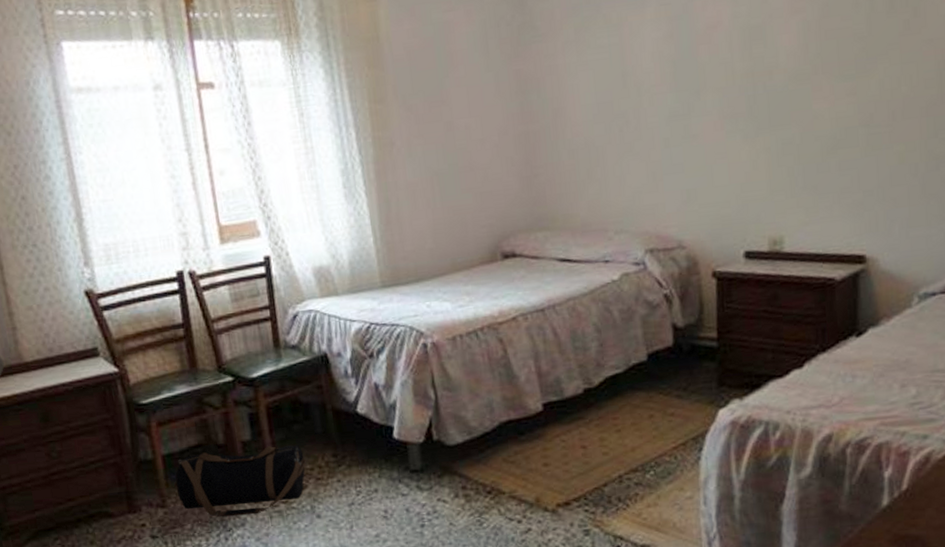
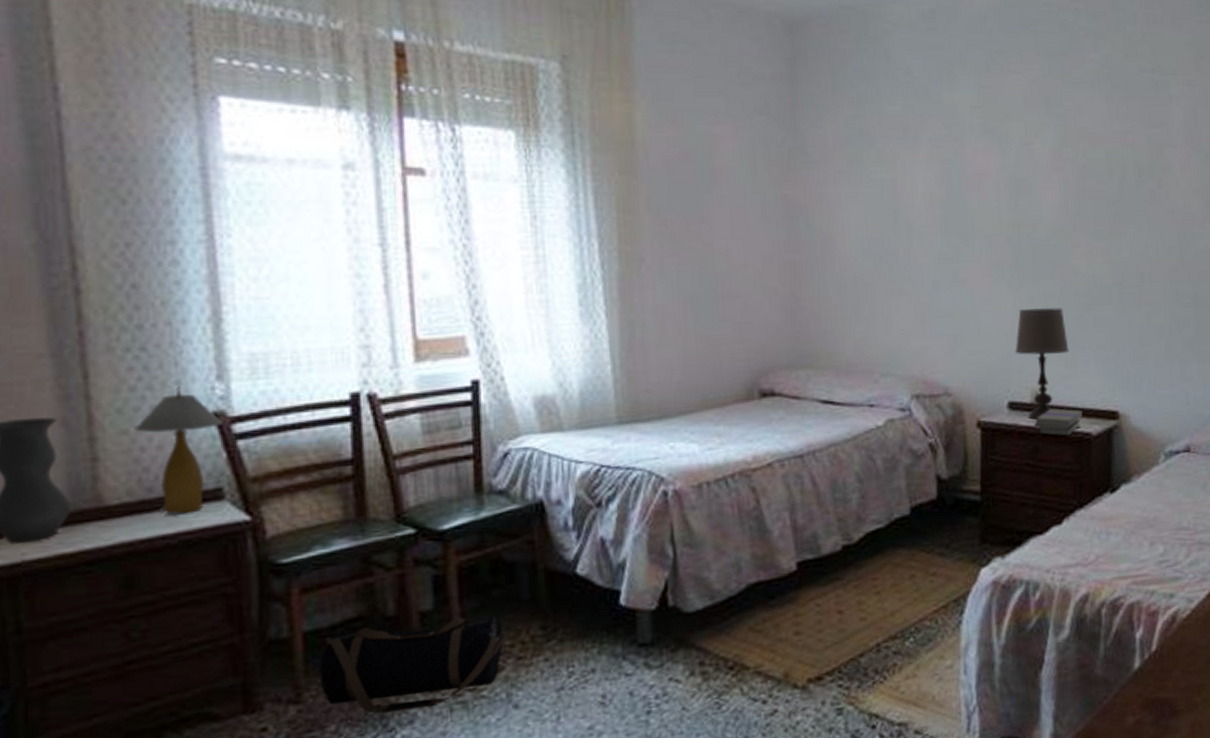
table lamp: none [36,272,92,369] -> present [134,385,223,516]
table lamp: none [751,154,810,268] -> present [1015,307,1069,420]
books: none [771,255,825,283] -> present [1033,408,1083,436]

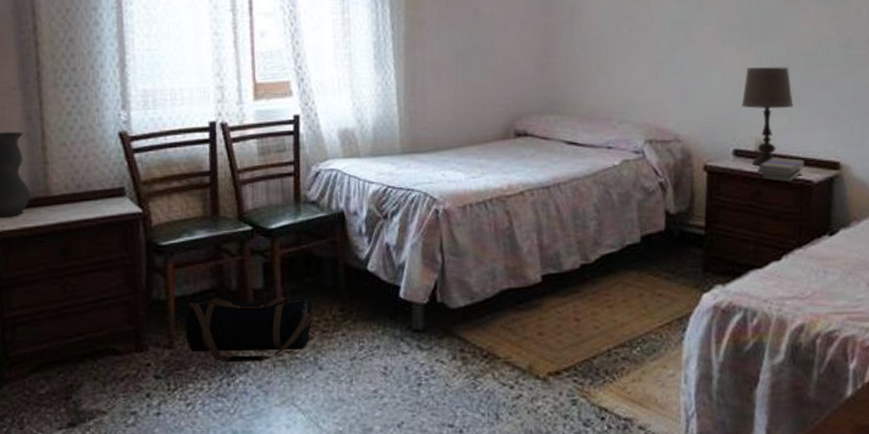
table lamp: present [134,385,223,516] -> none [70,112,125,205]

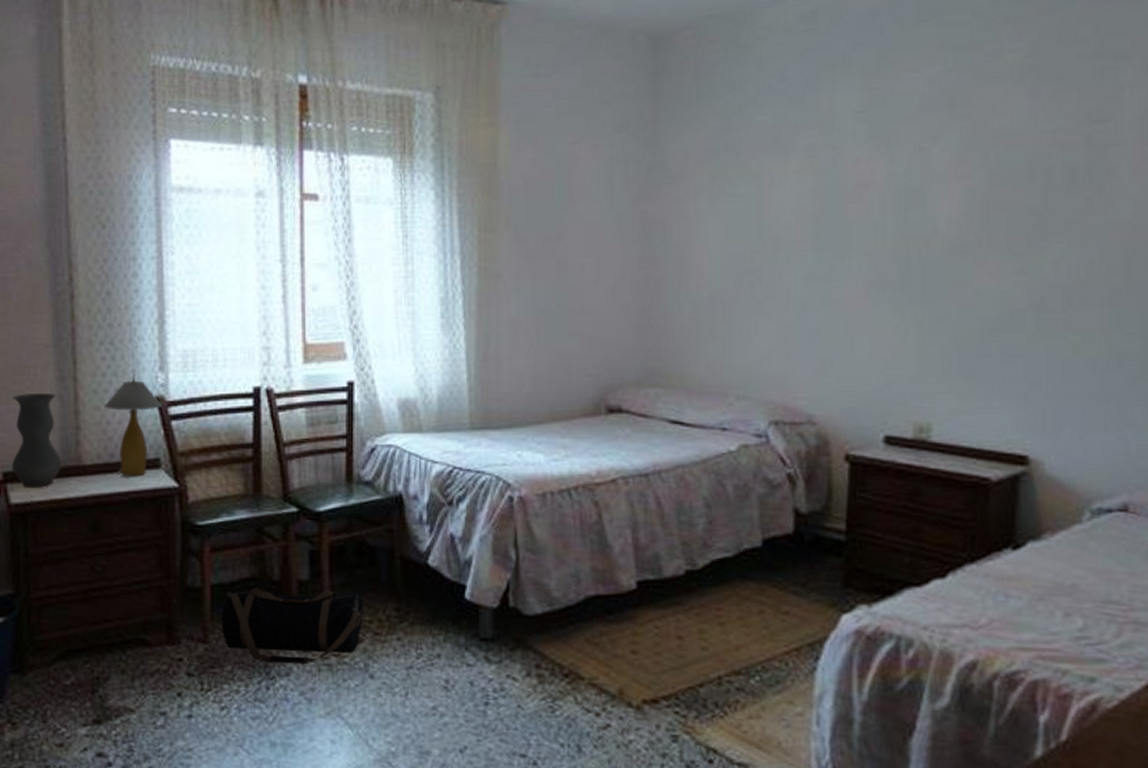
table lamp: none [70,112,125,205] -> present [104,374,162,477]
table lamp: present [741,66,794,166] -> none [896,332,965,458]
books: present [756,157,805,182] -> none [914,447,980,479]

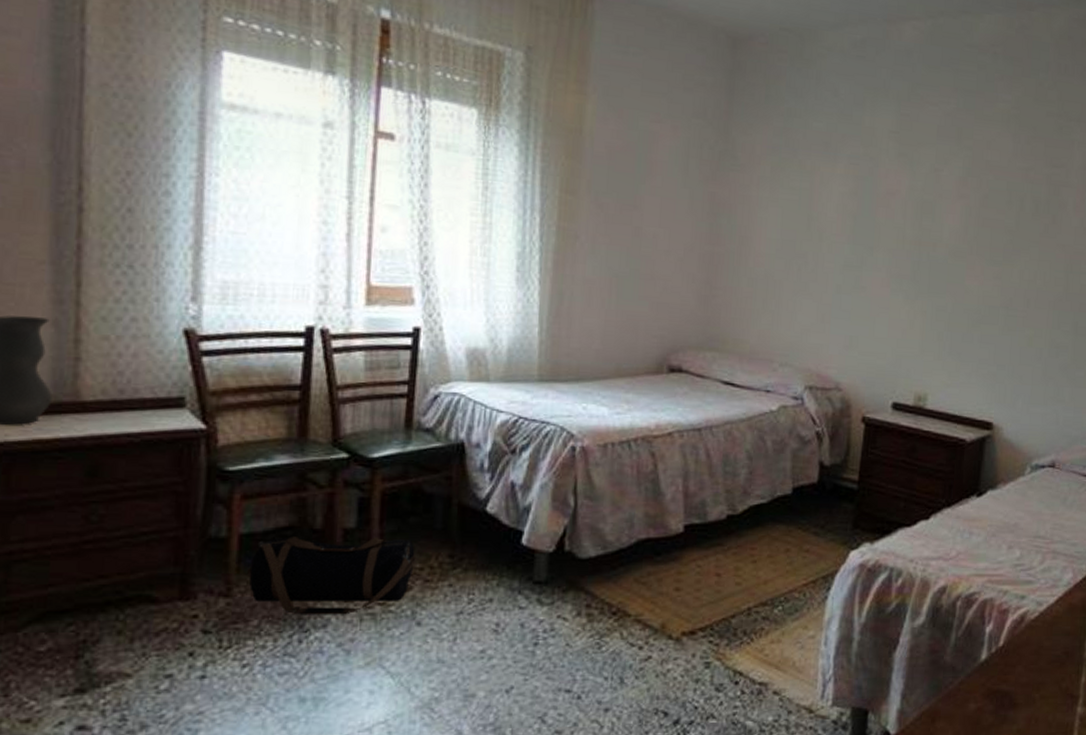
table lamp: present [104,374,162,477] -> none [115,302,192,417]

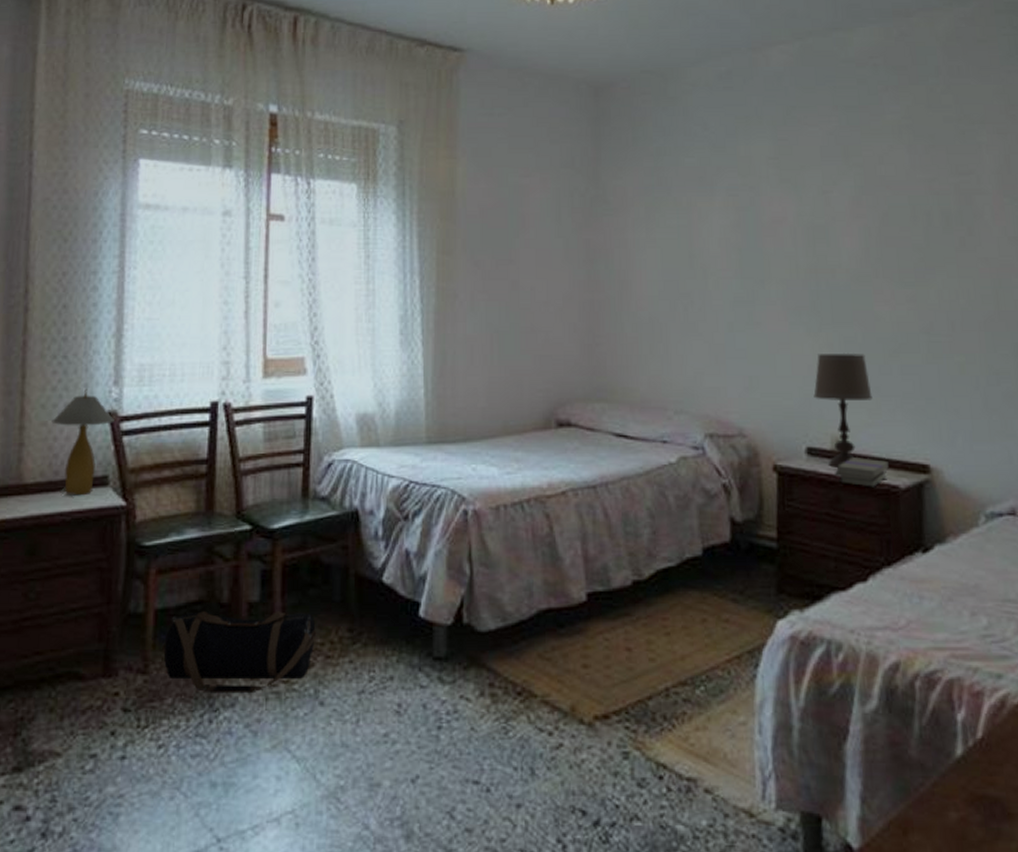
table lamp: none [115,302,192,417] -> present [51,388,115,496]
table lamp: none [904,320,954,421] -> present [813,352,873,467]
books: none [913,413,960,440] -> present [834,458,889,487]

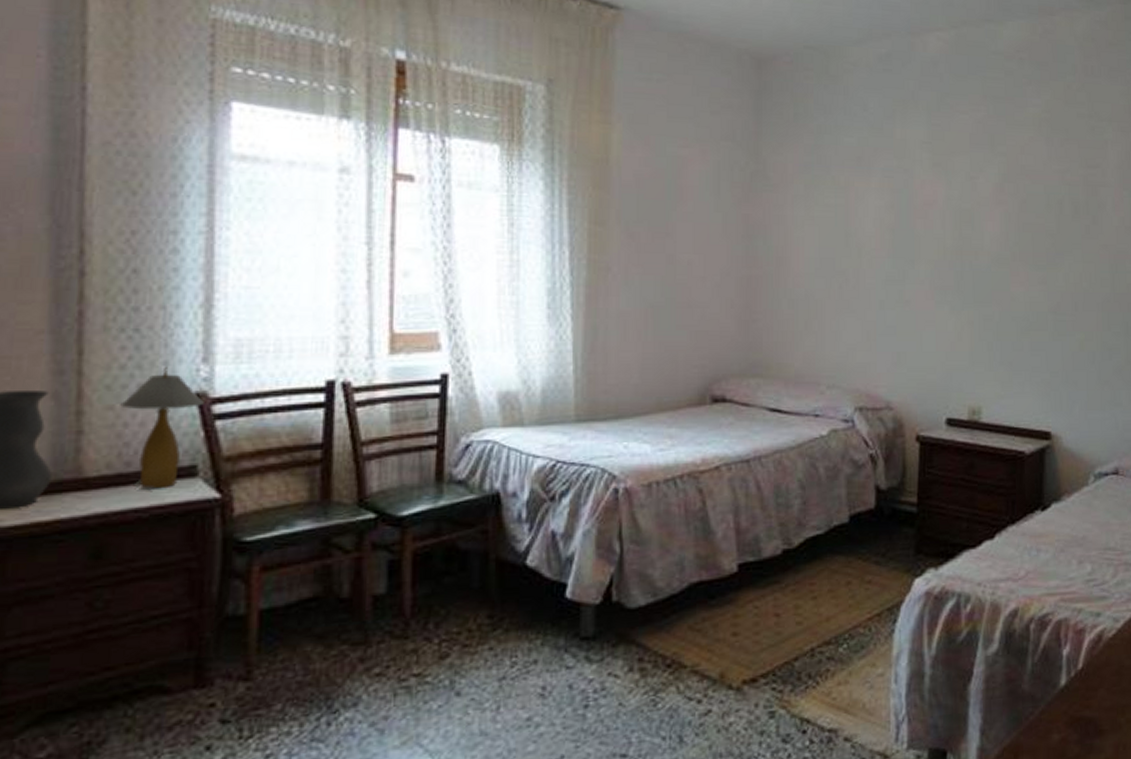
duffel bag: present [162,611,317,692] -> none [269,602,453,693]
table lamp: present [813,352,873,467] -> none [954,330,1006,436]
books: present [834,458,889,487] -> none [969,427,1017,454]

